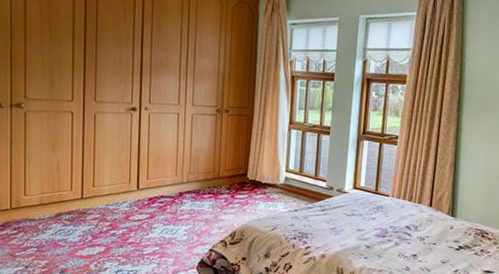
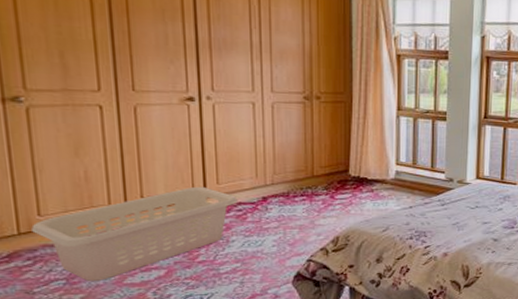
laundry basket: none [19,180,161,252] -> present [31,186,238,282]

